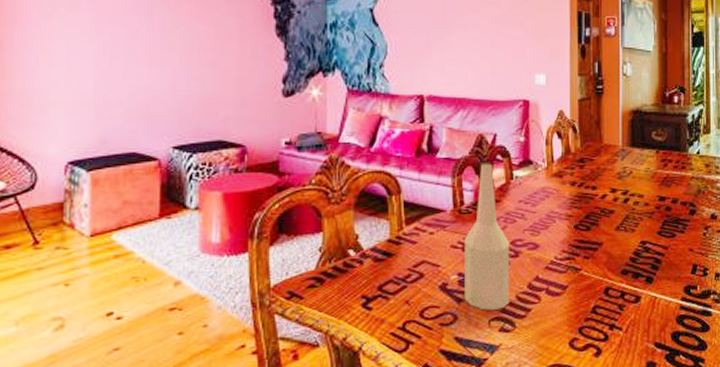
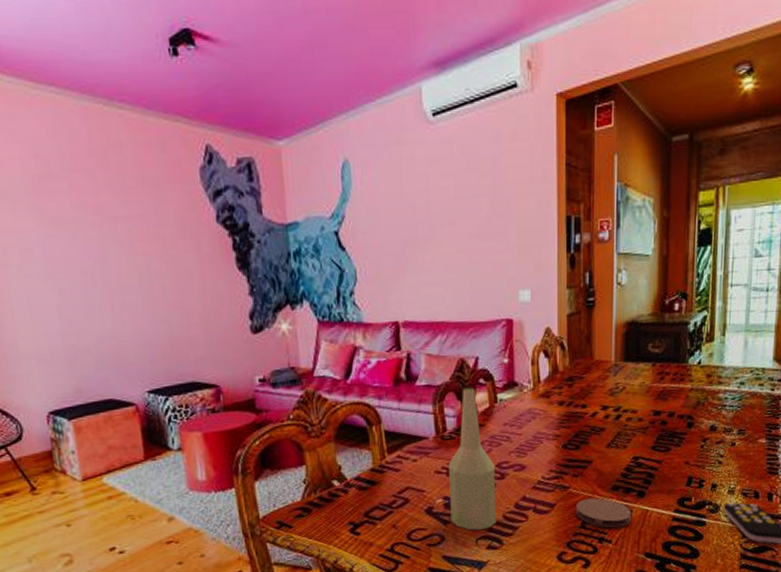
coaster: none [588,281,641,315] -> present [576,497,632,529]

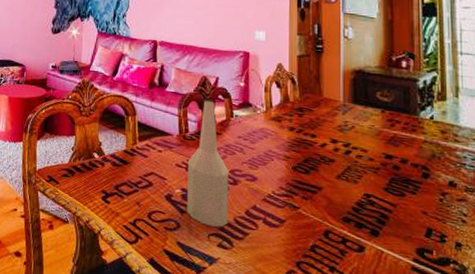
coaster: present [576,497,632,529] -> none [306,223,365,262]

